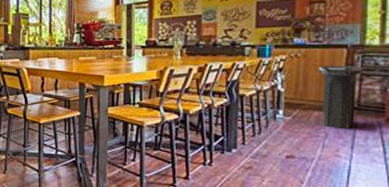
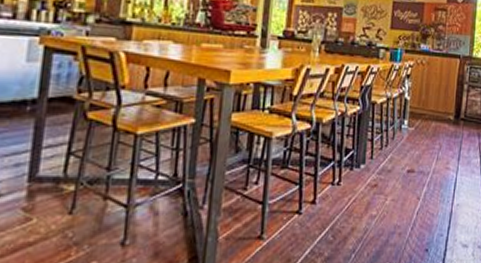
trash can: present [318,65,363,129] -> none [437,74,470,140]

